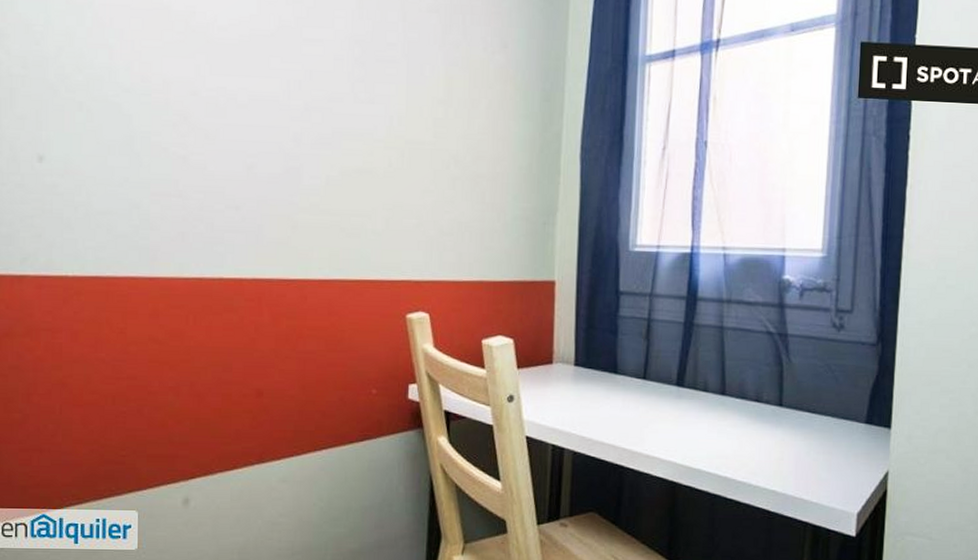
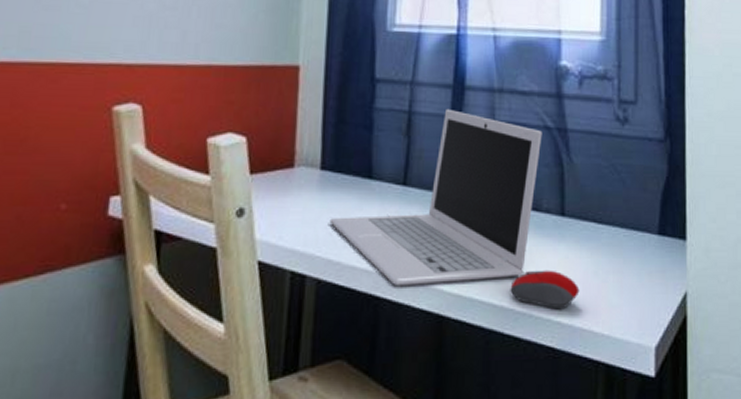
laptop: none [582,316,765,459] -> present [329,108,542,287]
computer mouse: none [733,449,793,481] -> present [510,270,580,310]

